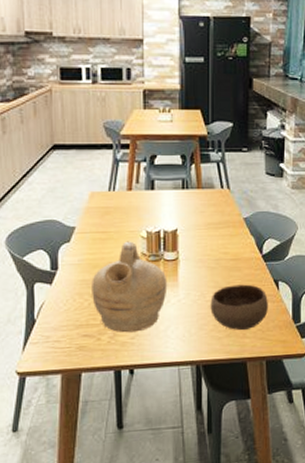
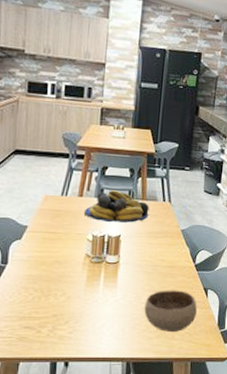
teapot: present [92,241,168,333] -> none [36,242,107,328]
fruit bowl: none [135,180,206,216] -> present [84,190,149,223]

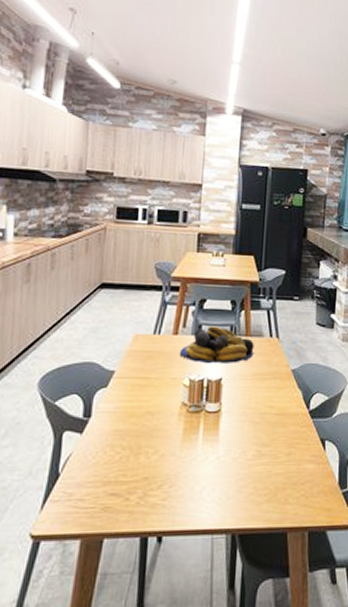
bowl: present [144,290,197,333] -> none [251,442,313,496]

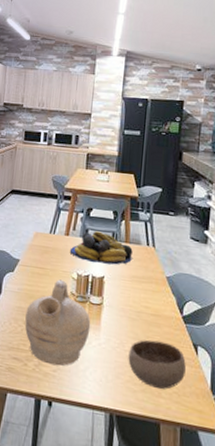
teapot: none [124,389,207,493] -> present [25,279,91,366]
bowl: none [251,442,313,496] -> present [128,340,186,390]

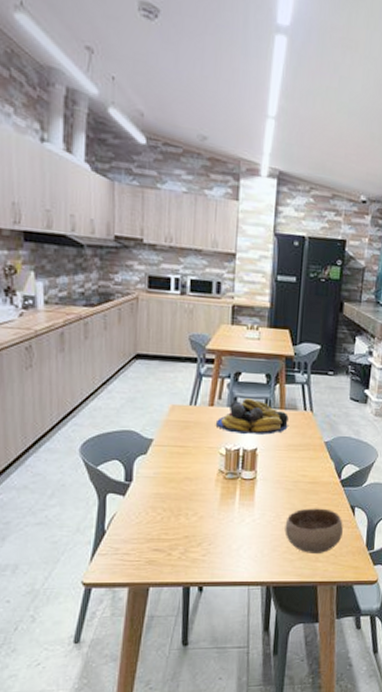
teapot: present [25,279,91,366] -> none [165,457,244,550]

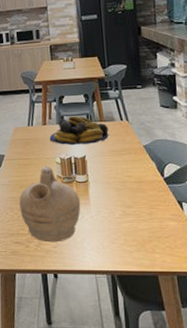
teapot: none [165,457,244,550] -> present [19,166,81,242]
bowl: present [284,508,343,555] -> none [119,204,174,247]

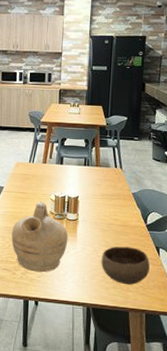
fruit bowl: present [49,116,109,145] -> none [47,158,103,186]
bowl: none [119,204,174,247] -> present [101,246,150,285]

